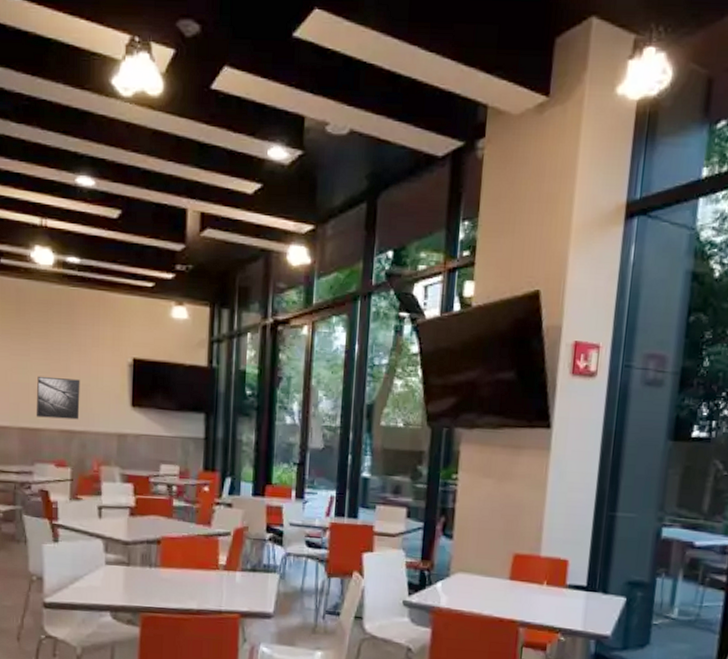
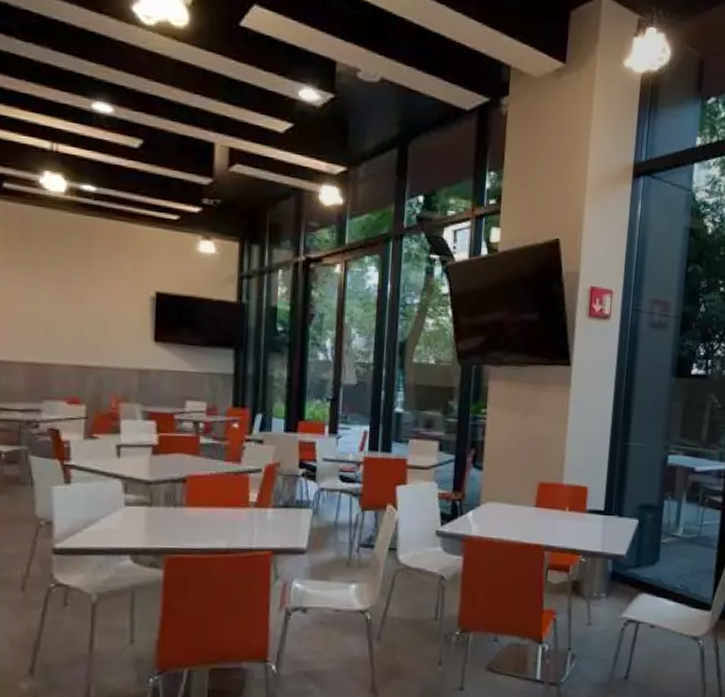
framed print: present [36,376,80,420] -> none [44,308,97,355]

